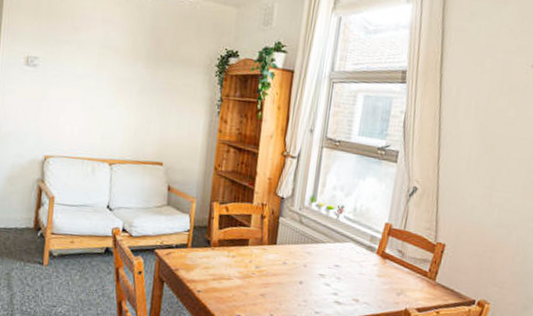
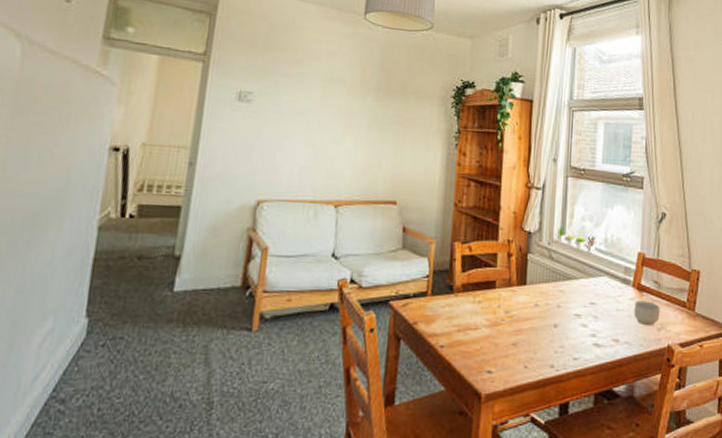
teacup: none [375,266,403,290] -> present [634,300,661,325]

